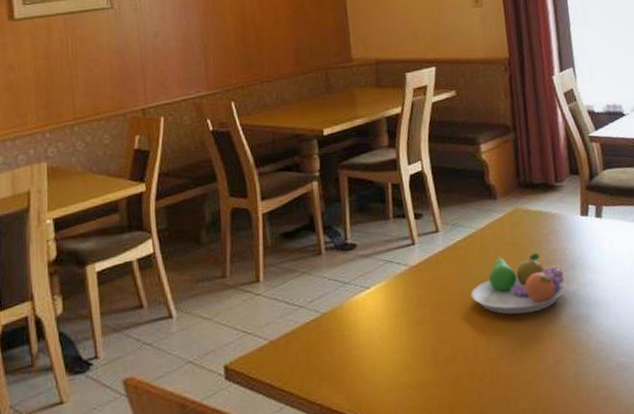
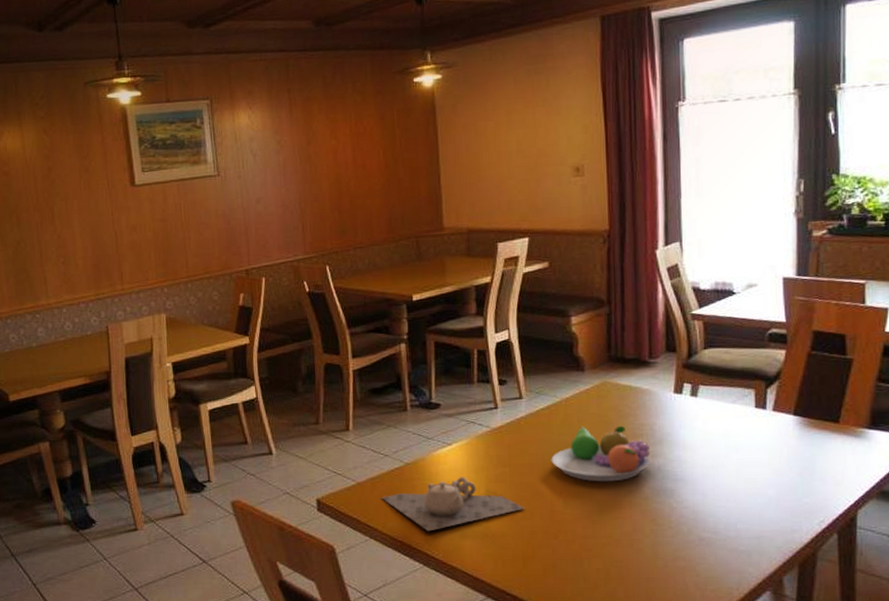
teapot: none [297,322,449,390] -> present [382,477,525,532]

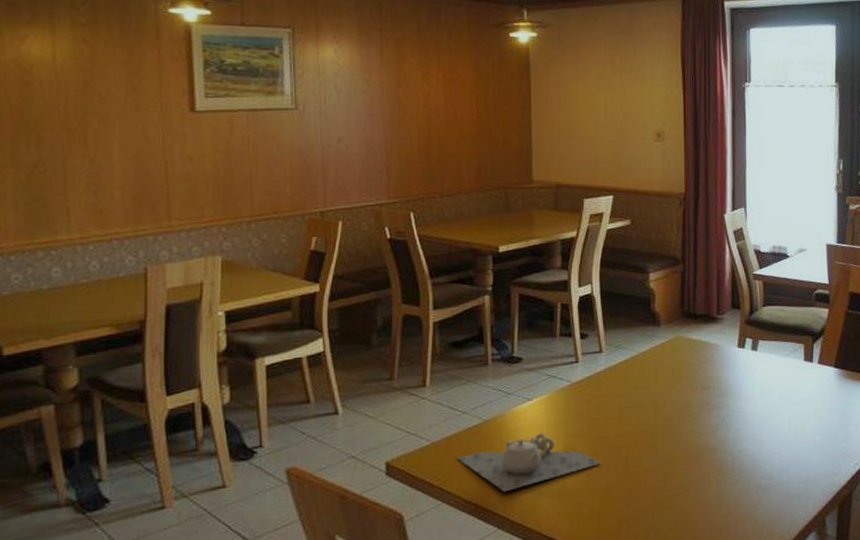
fruit bowl: present [551,425,651,482] -> none [627,378,717,434]

